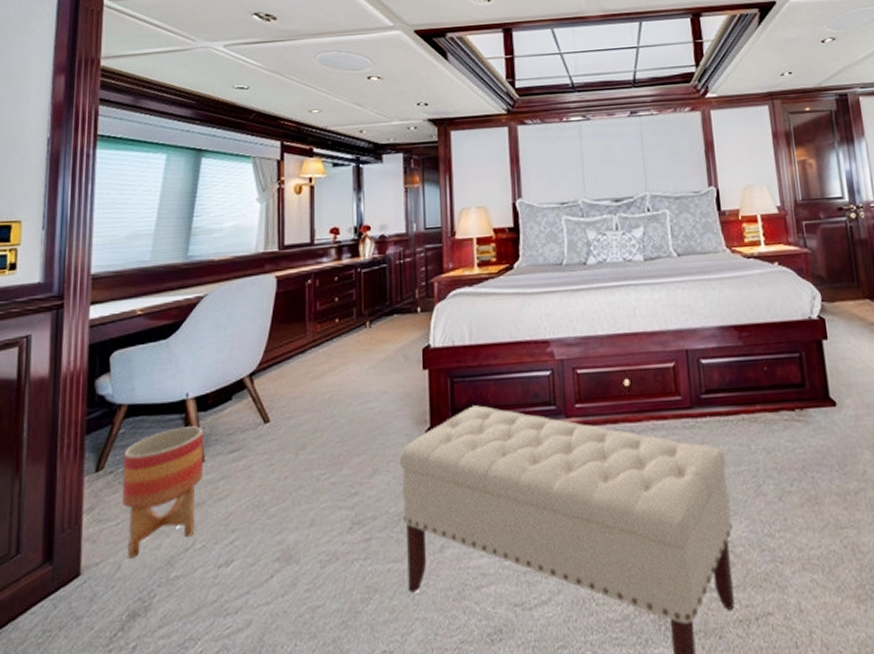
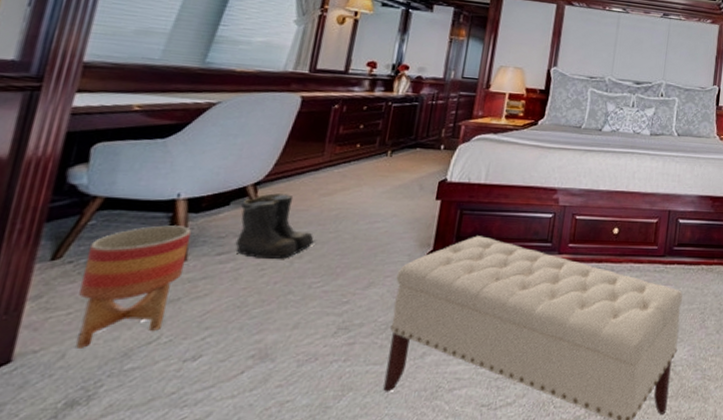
boots: none [242,381,315,453] -> present [235,193,316,259]

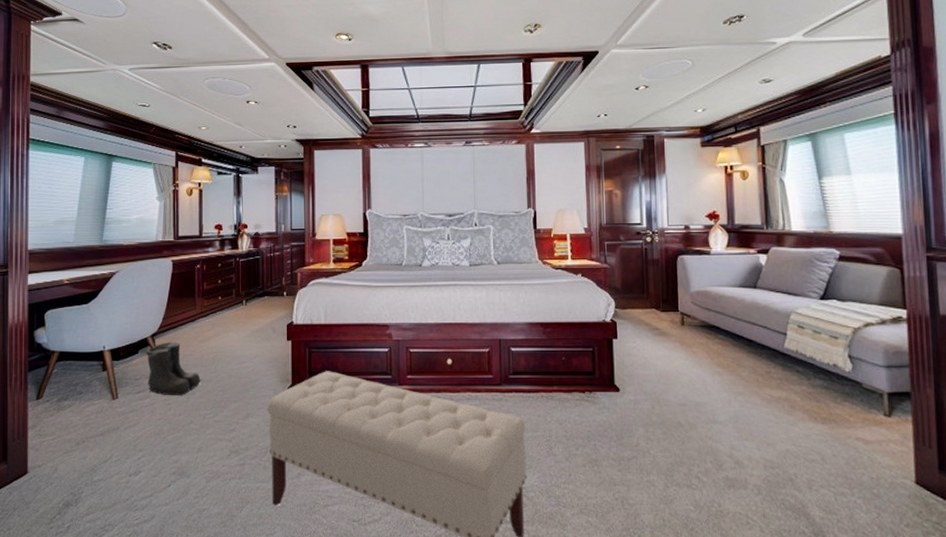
planter: present [76,225,192,348] -> none [56,371,118,464]

